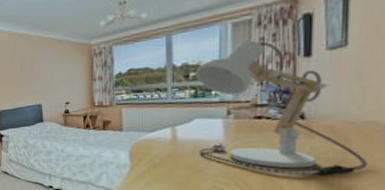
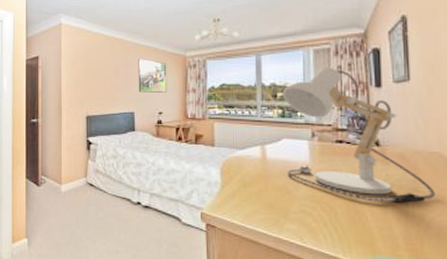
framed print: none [42,51,73,85] -> present [138,58,167,93]

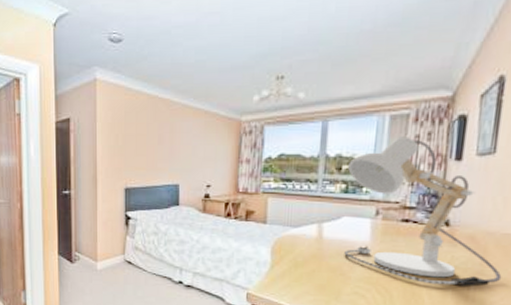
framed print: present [138,58,167,93] -> none [184,122,219,163]

